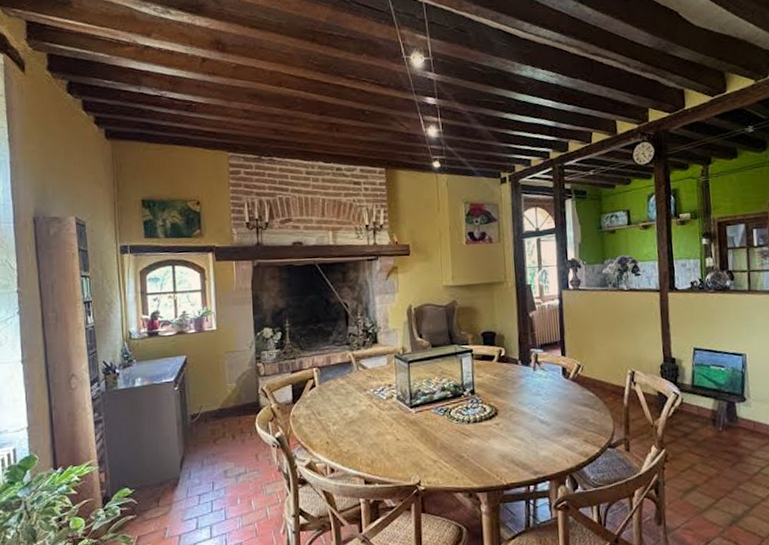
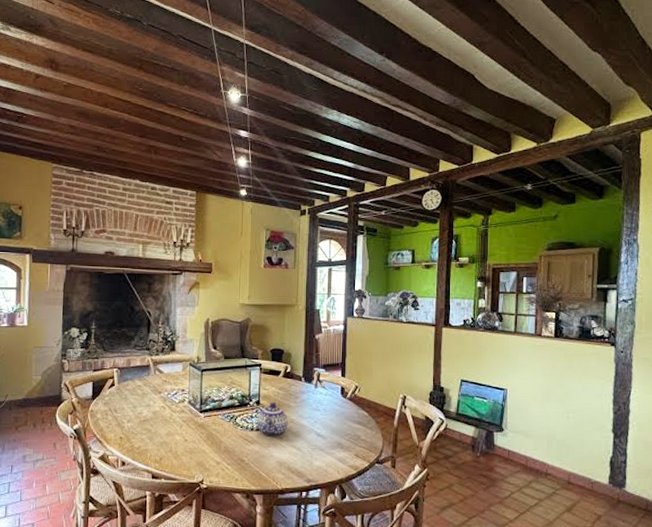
teapot: none [473,389,508,428] -> present [257,402,288,437]

